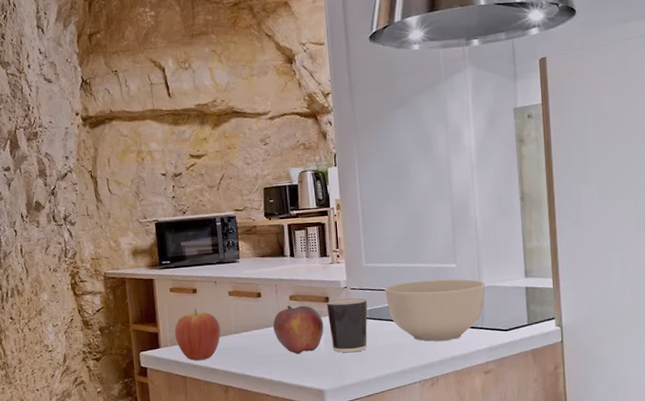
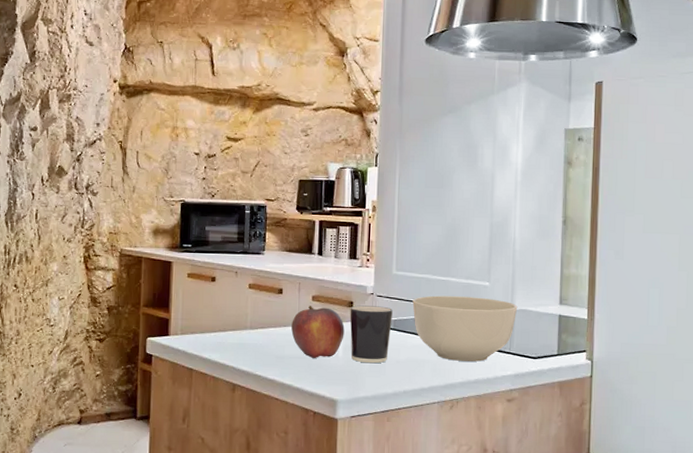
fruit: present [174,309,221,361] -> none [186,299,236,353]

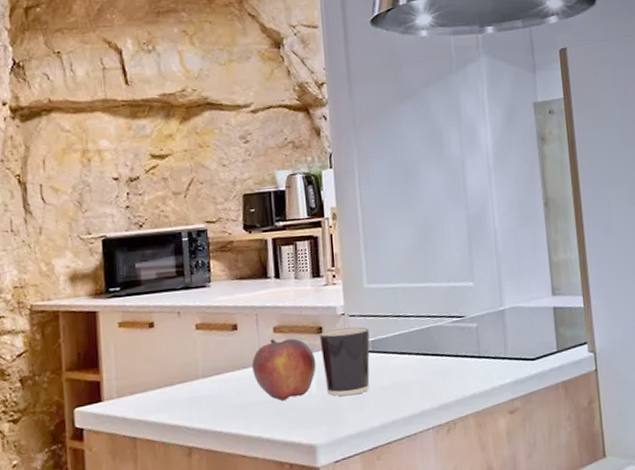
bowl: present [412,295,518,362] -> none [390,300,508,377]

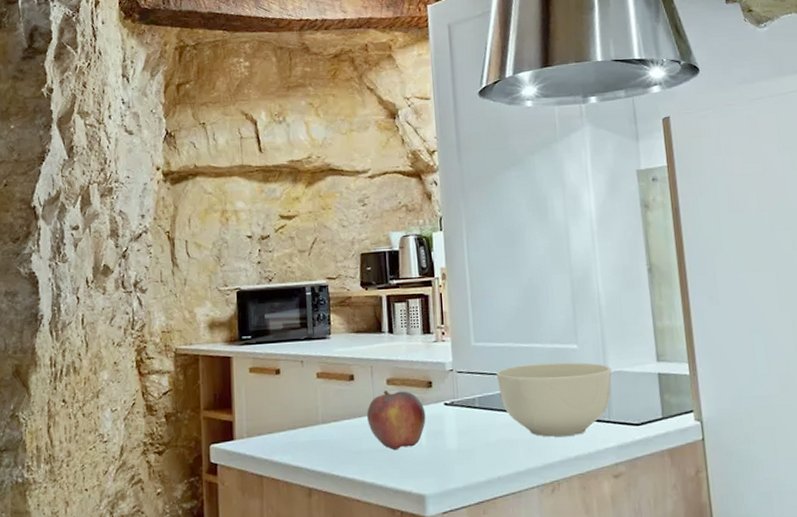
mug: present [319,327,370,397] -> none [429,383,477,450]
bowl: none [390,300,508,377] -> present [496,362,612,437]

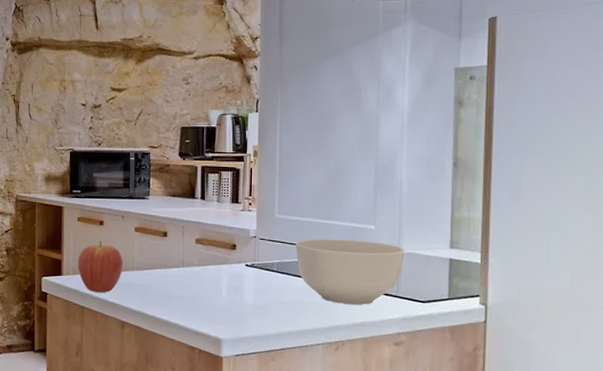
fruit: none [252,394,307,456] -> present [77,241,124,293]
fruit: present [367,389,426,451] -> none [176,247,228,299]

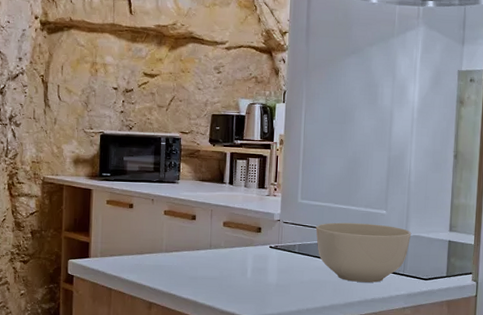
fruit: present [77,241,124,293] -> none [106,224,152,274]

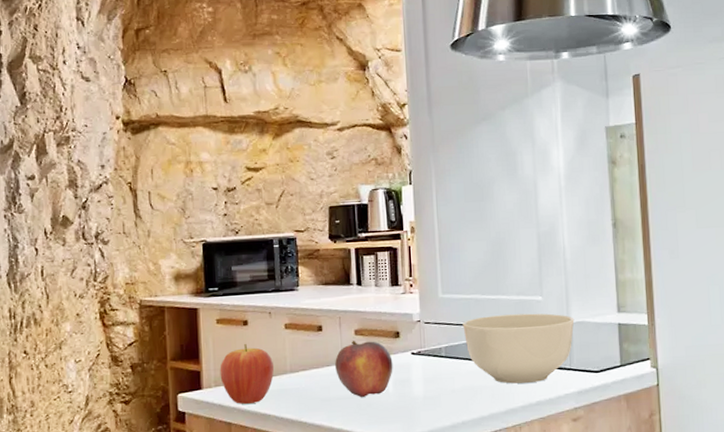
fruit: none [106,224,152,274] -> present [220,344,275,404]
fruit: none [204,230,253,280] -> present [335,340,393,398]

